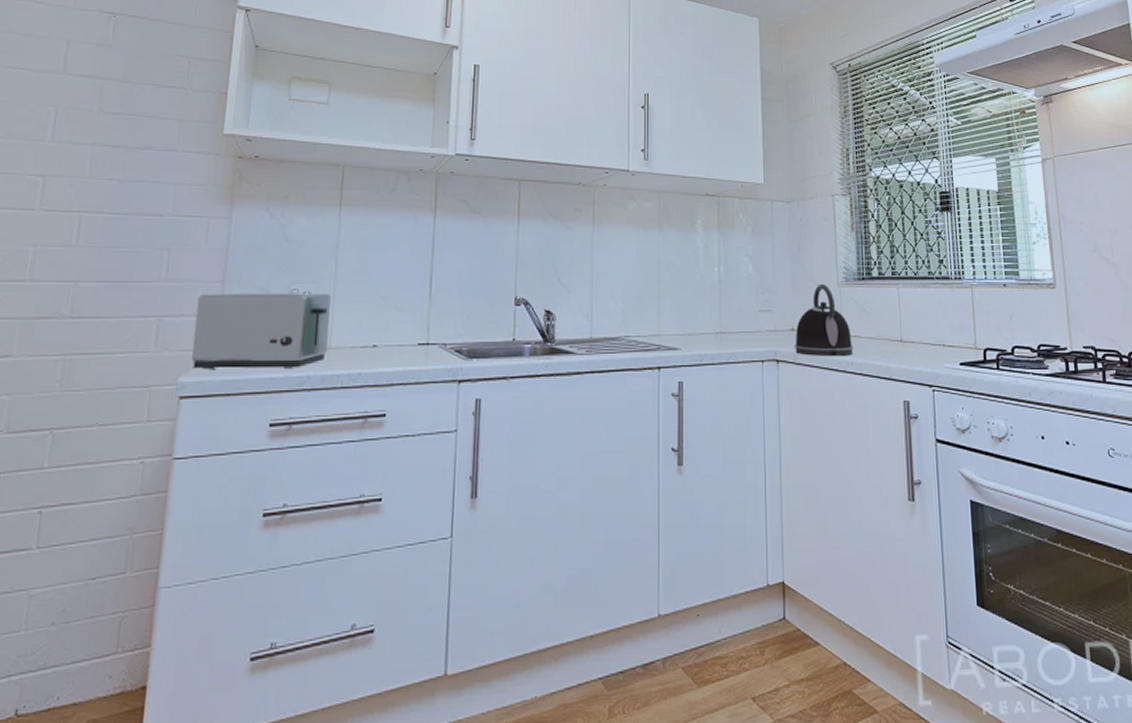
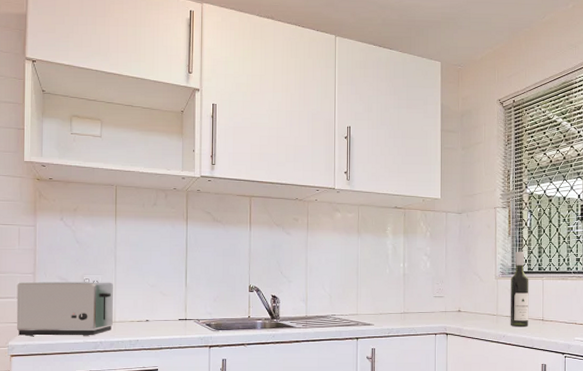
kettle: present [793,283,854,357] -> none [459,276,506,332]
bottle: none [856,250,884,351] -> present [510,251,529,328]

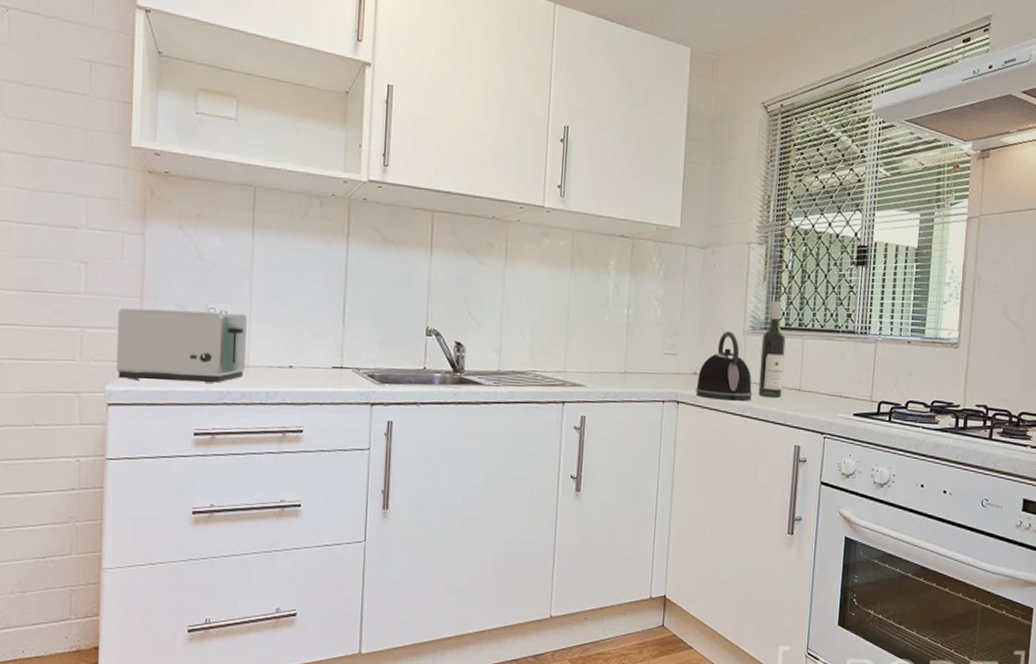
kettle: none [459,276,506,332] -> present [694,330,753,402]

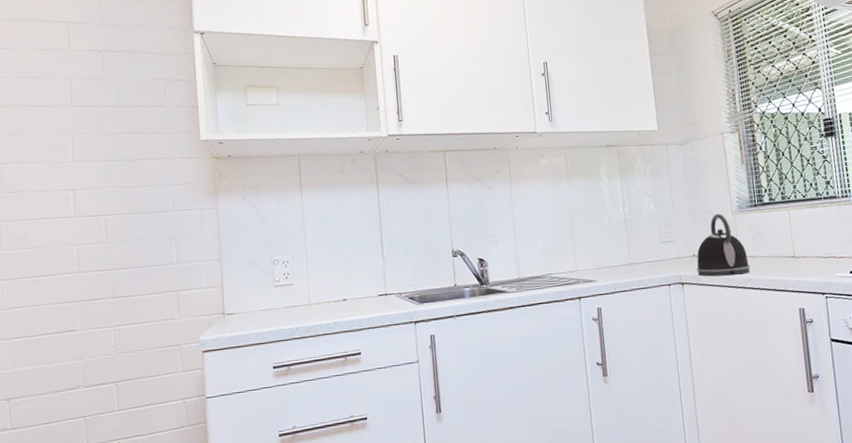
toaster: present [115,308,247,384] -> none [203,261,308,329]
bottle: present [758,300,786,399] -> none [749,179,778,269]

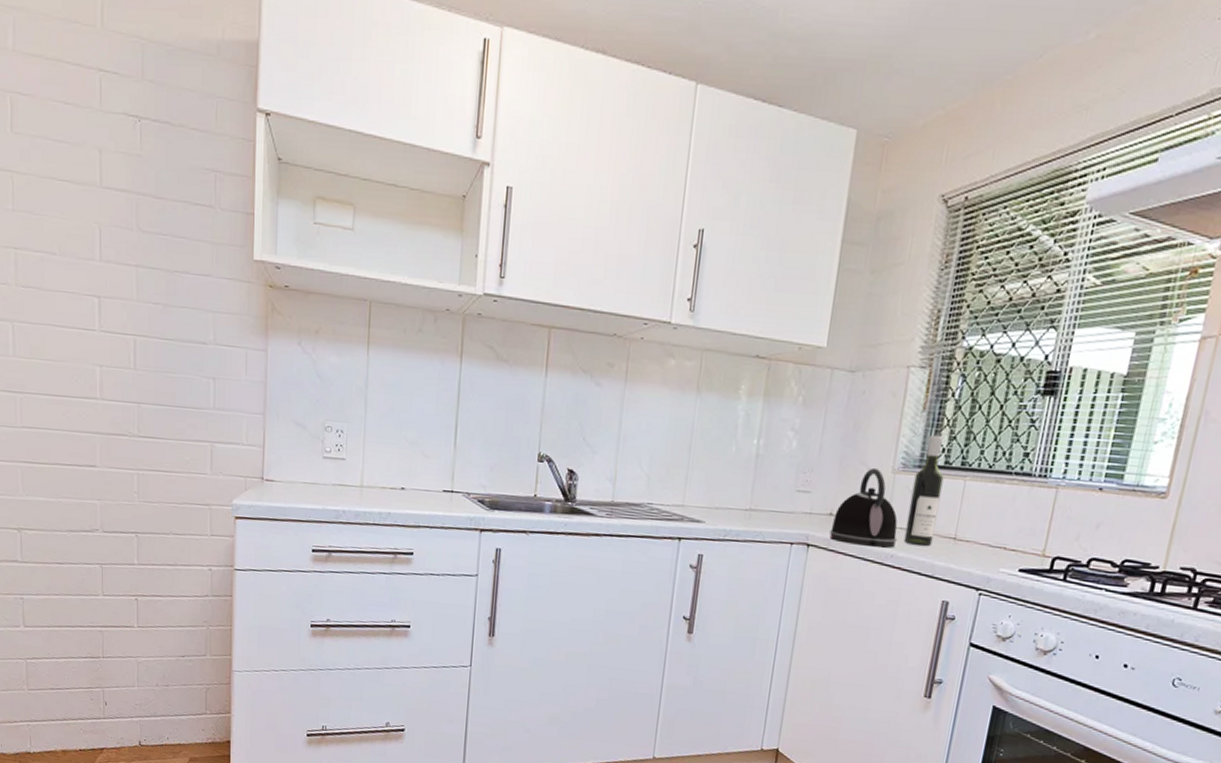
bottle: none [749,179,778,269] -> present [903,434,944,547]

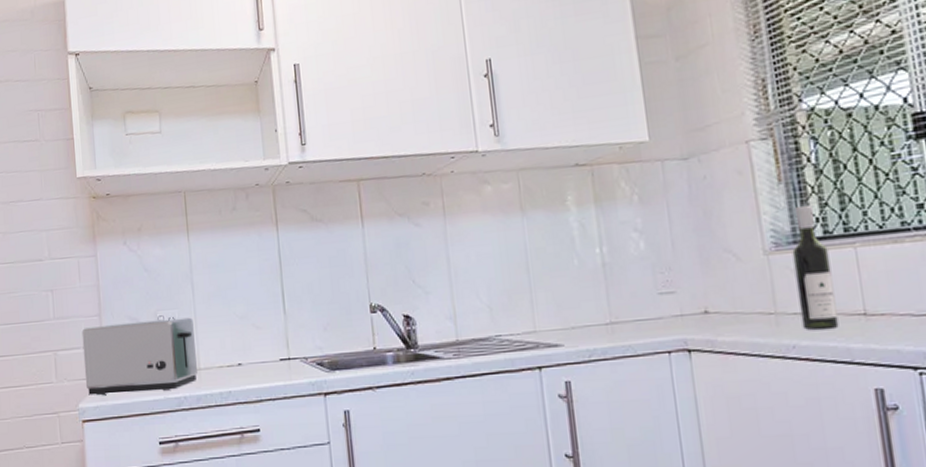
toaster: none [241,424,362,502] -> present [81,317,197,395]
kettle: present [828,467,898,549] -> none [709,252,795,342]

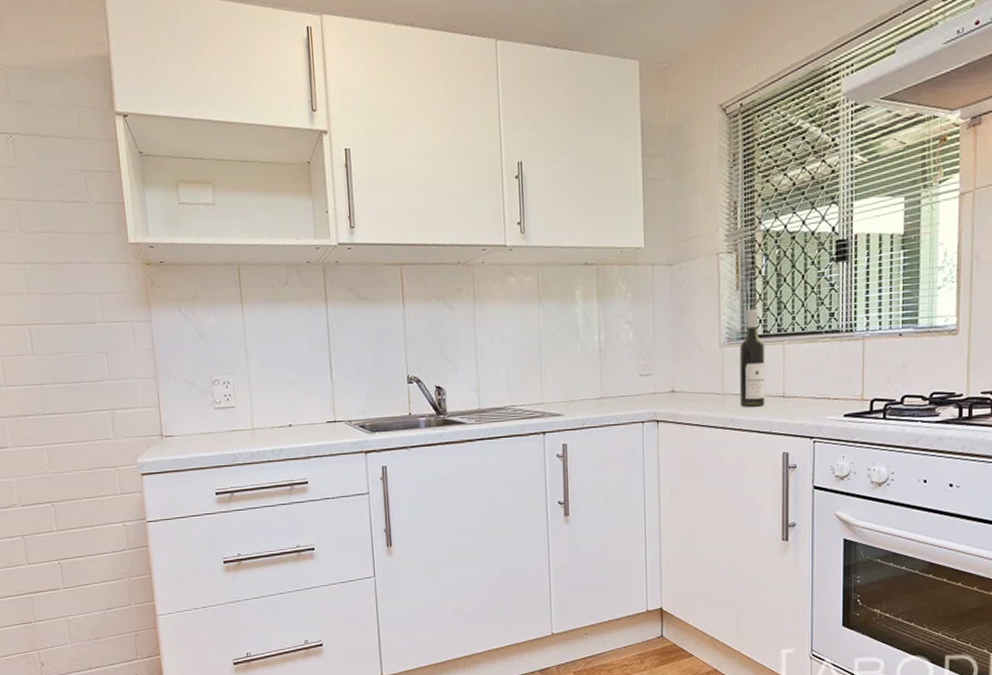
toaster: present [81,317,197,395] -> none [138,382,251,451]

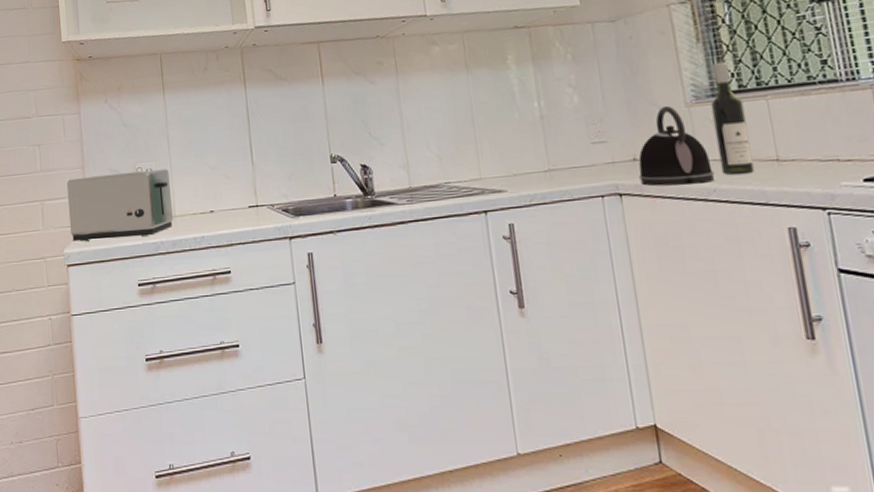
toaster: none [138,382,251,451] -> present [66,168,173,242]
kettle: none [673,345,734,416] -> present [638,105,715,187]

